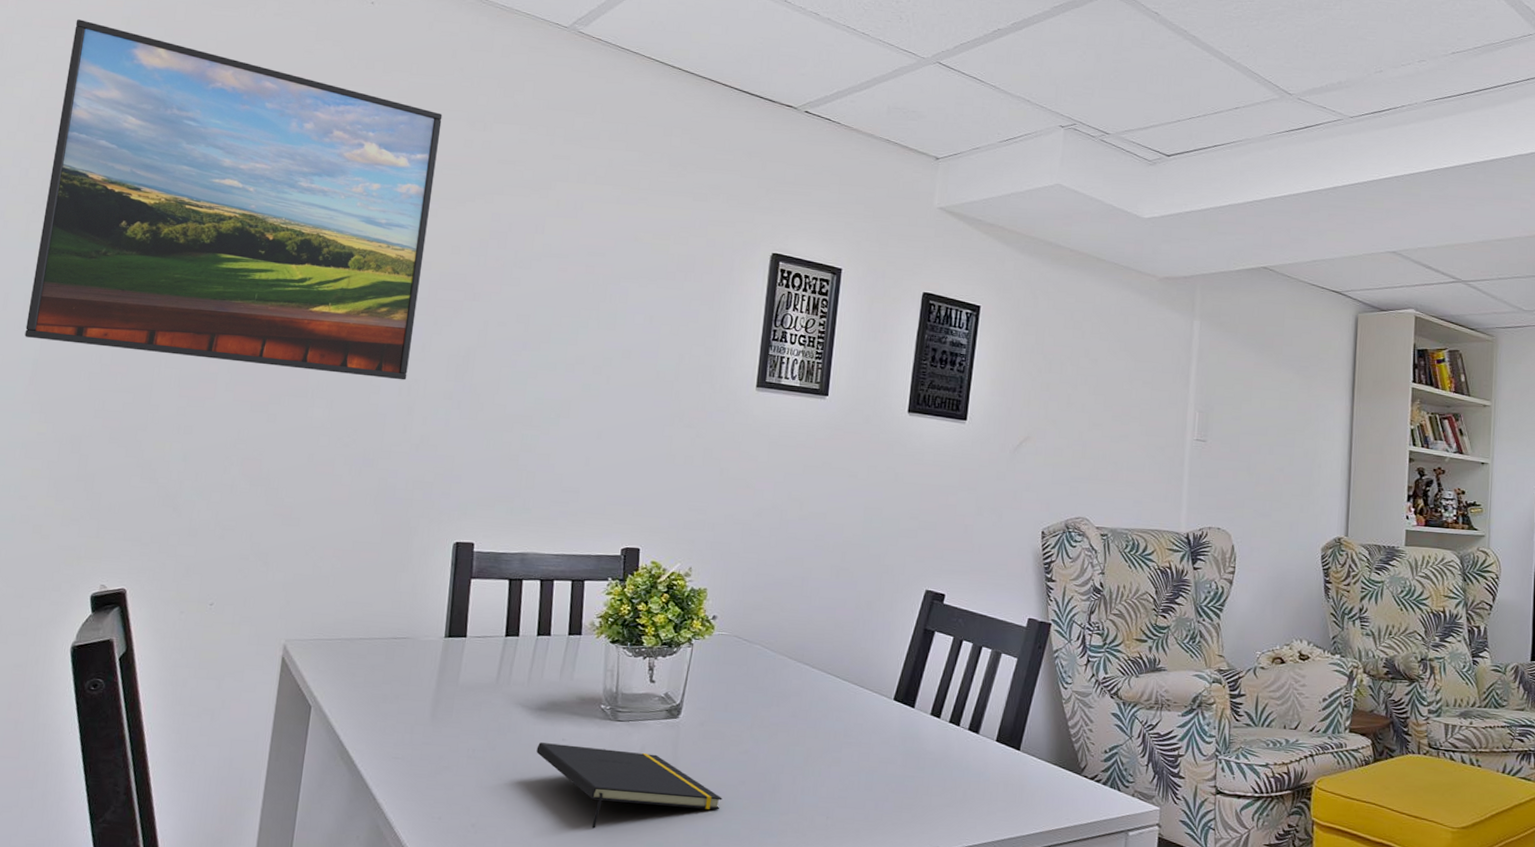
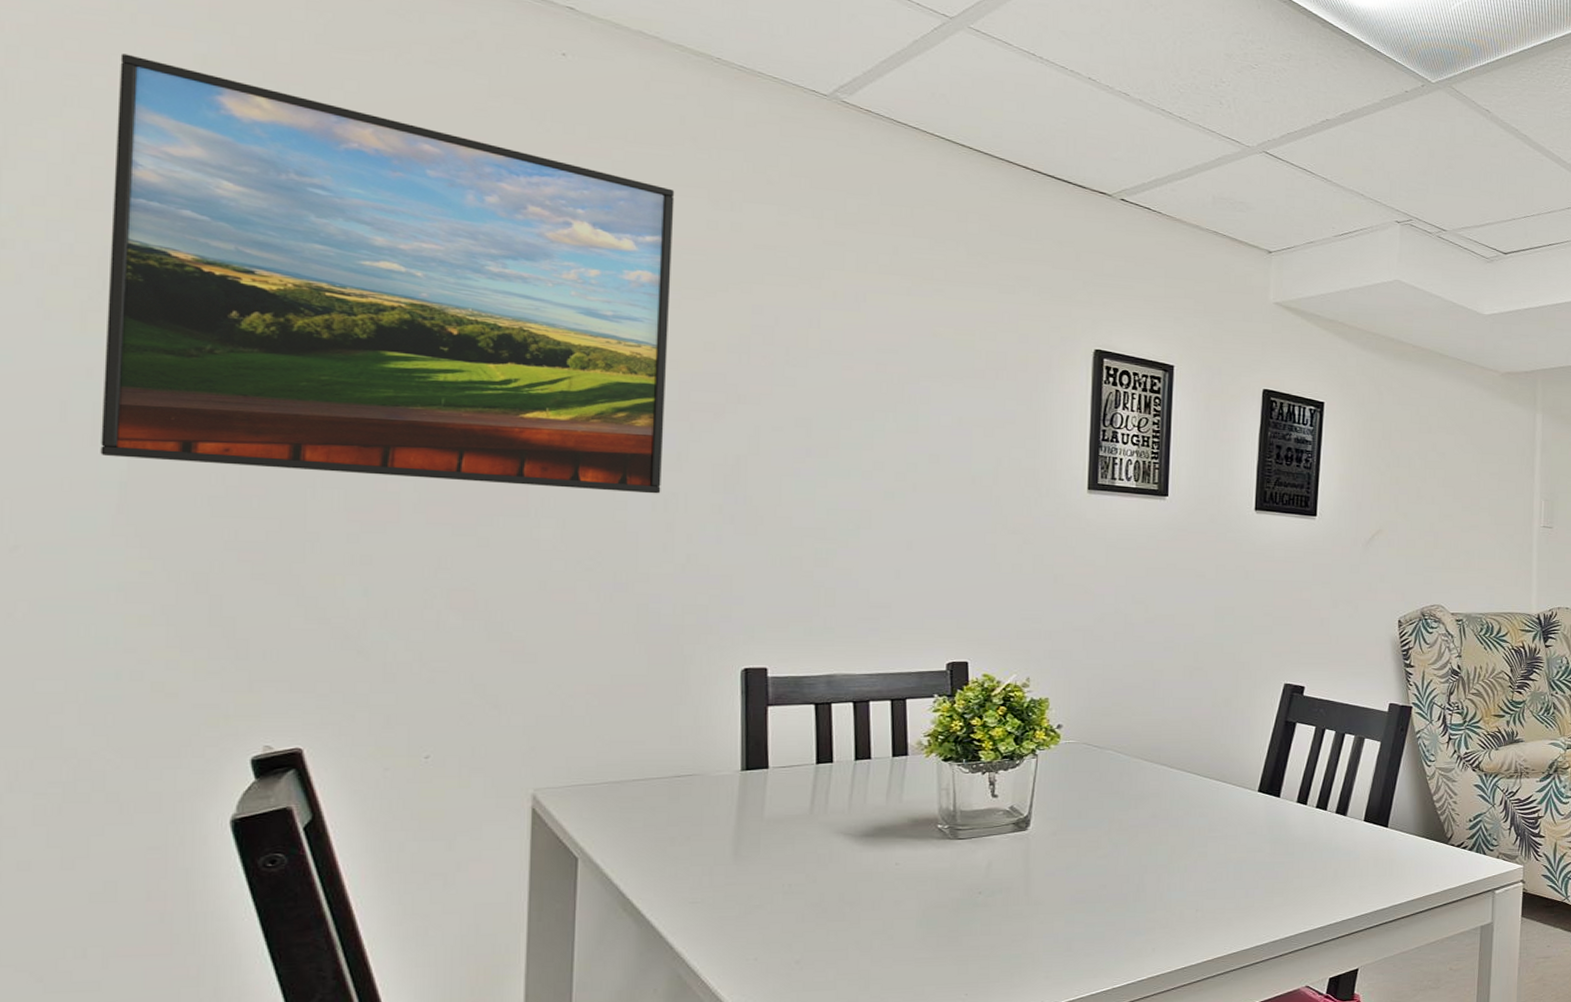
notepad: present [536,742,723,829] -> none [866,868,1083,950]

